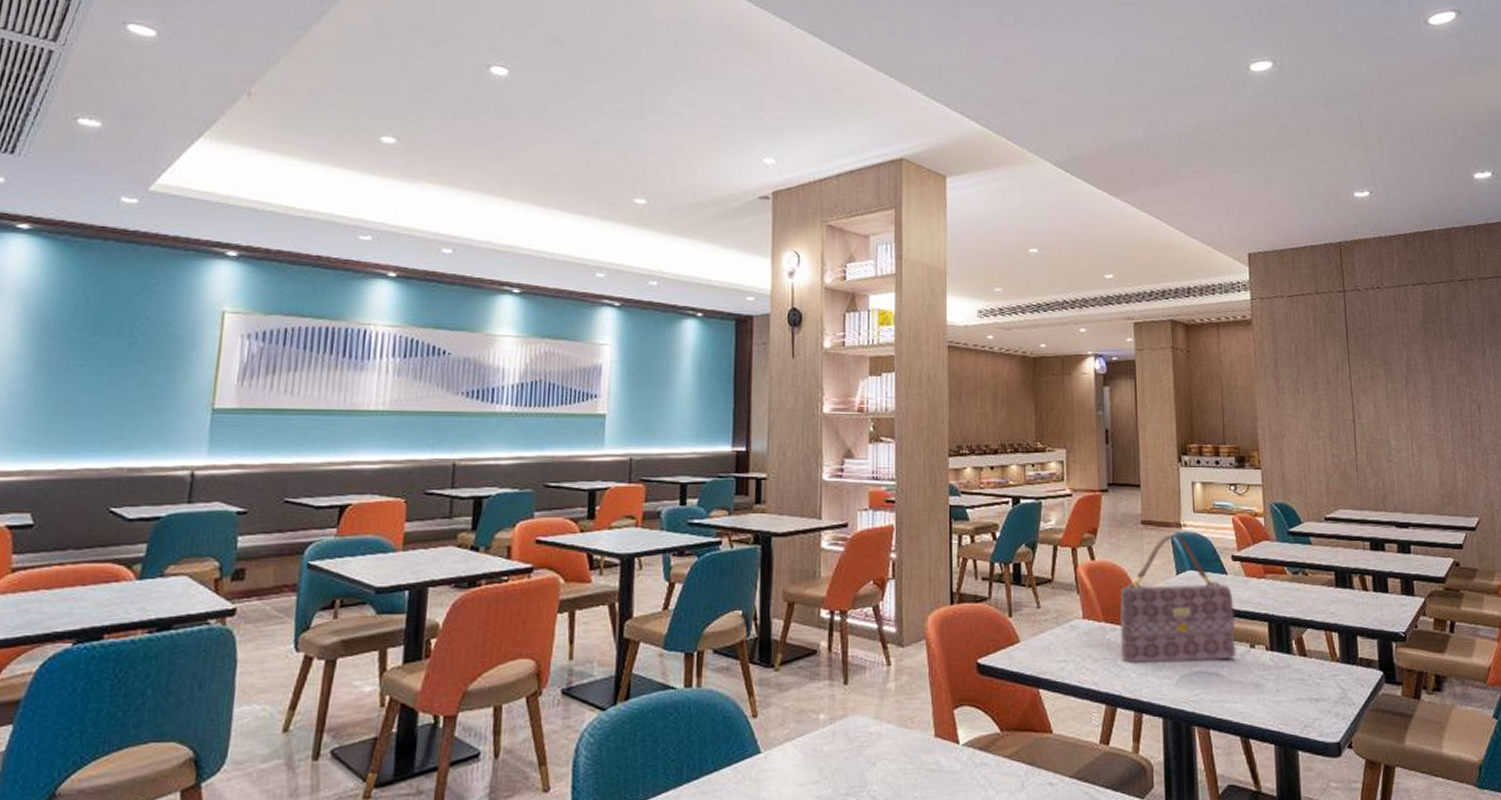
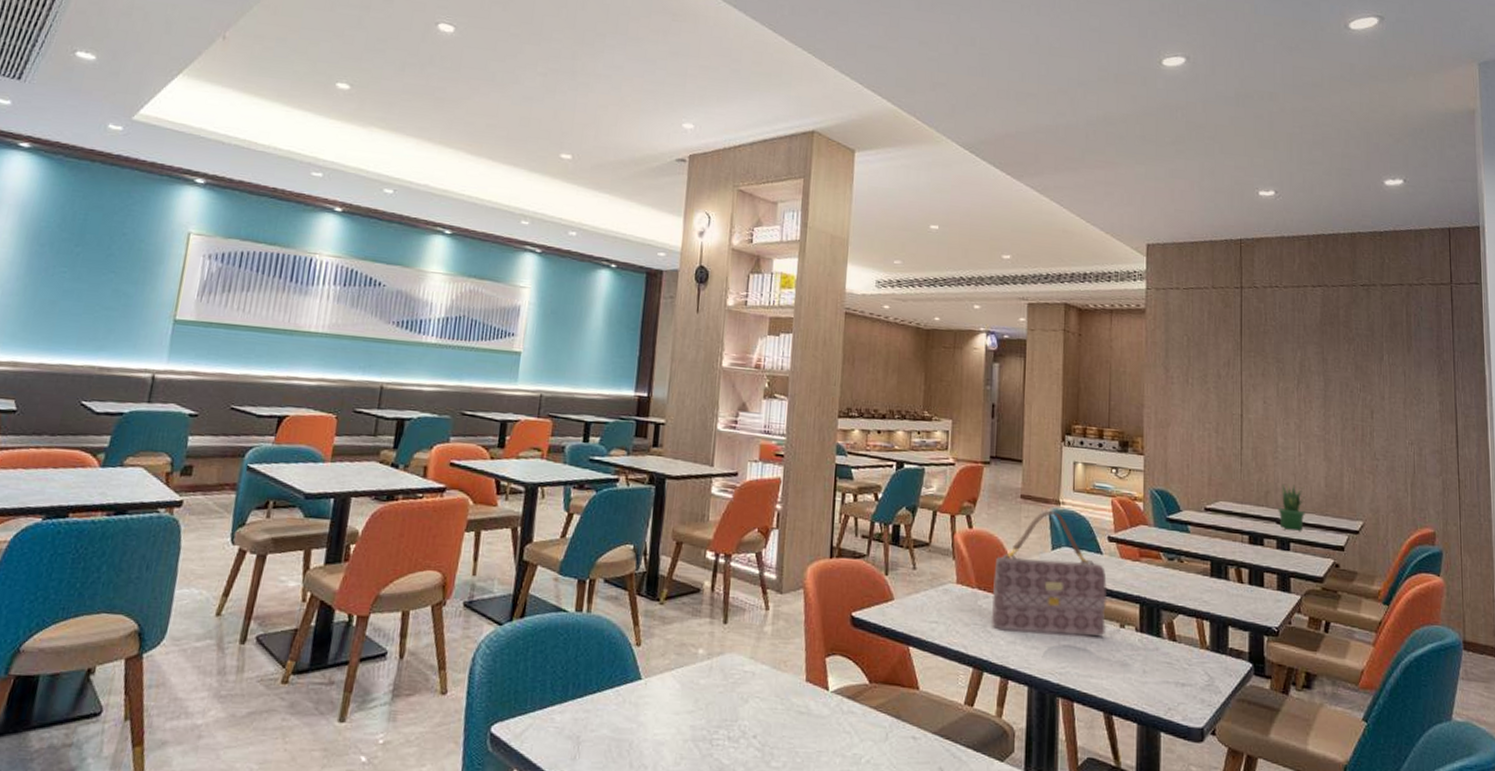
planter: none [1396,486,1423,535] -> present [1278,484,1306,533]

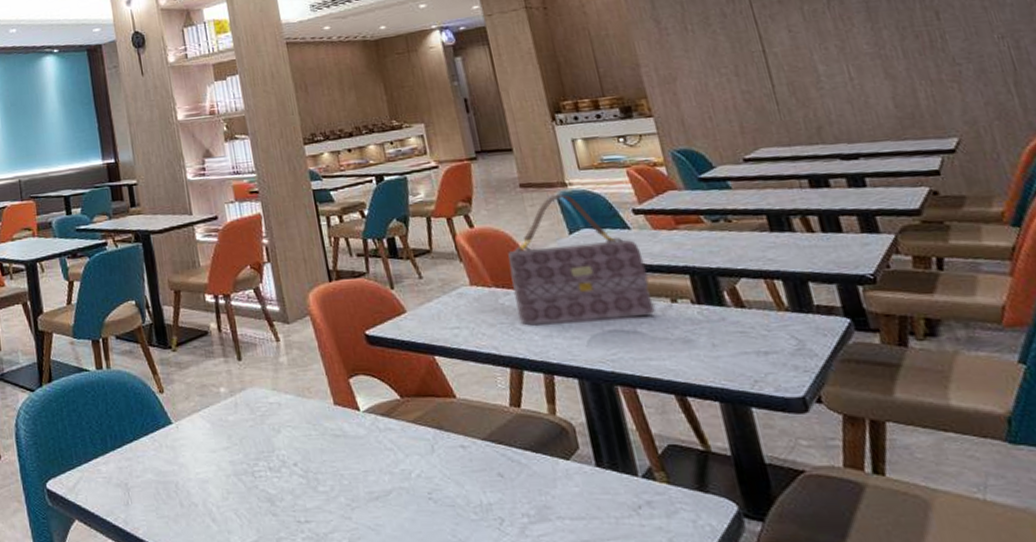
planter: present [1278,484,1306,533] -> none [836,113,878,166]

